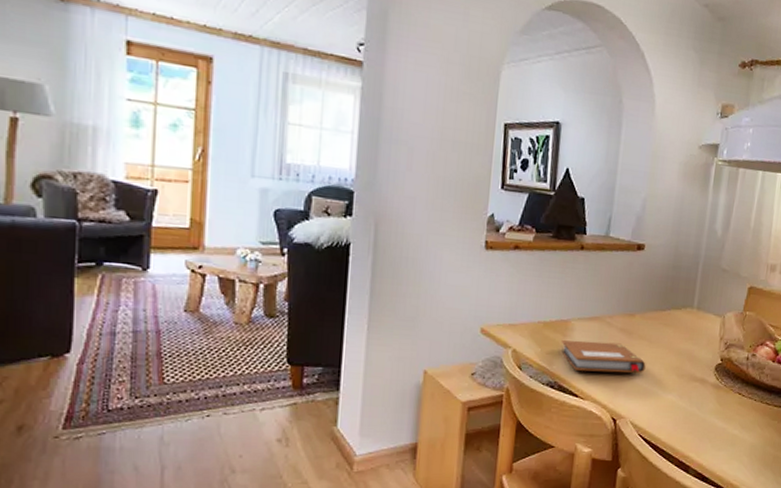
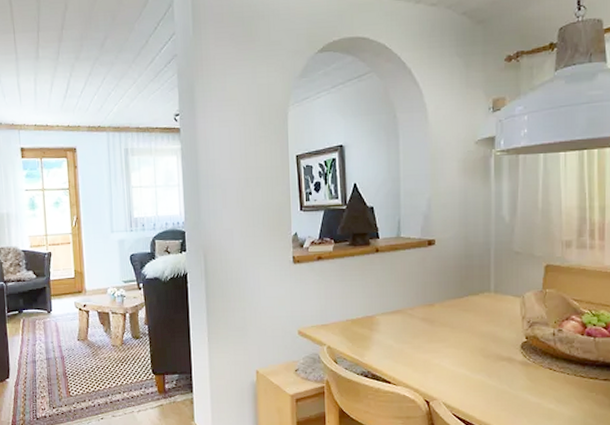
notebook: present [561,340,646,373] -> none [369,332,451,360]

